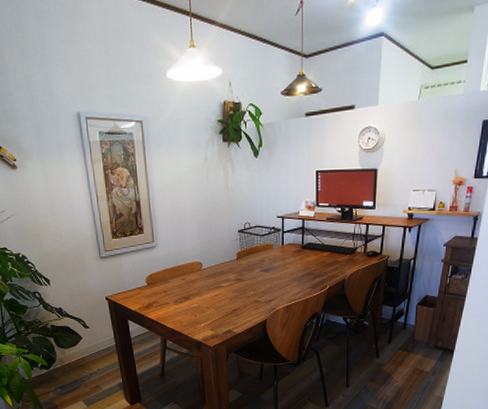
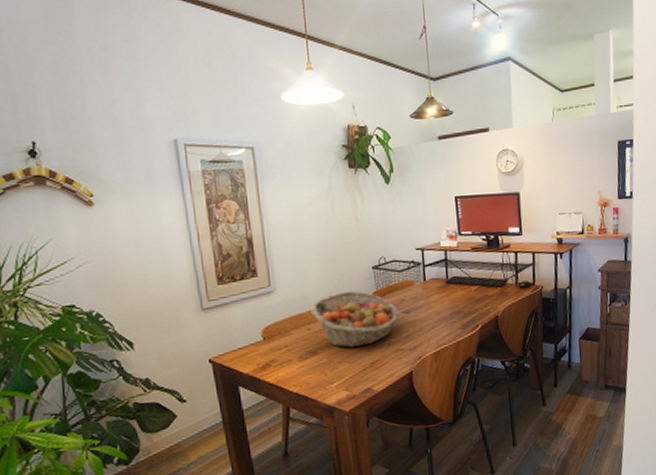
fruit basket: none [186,250,259,297] -> present [311,291,399,348]

